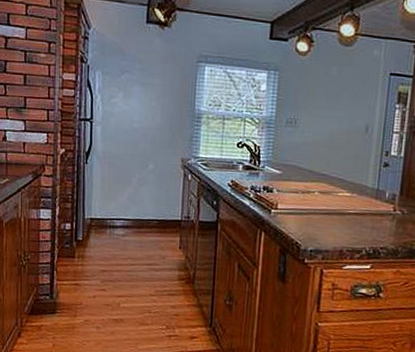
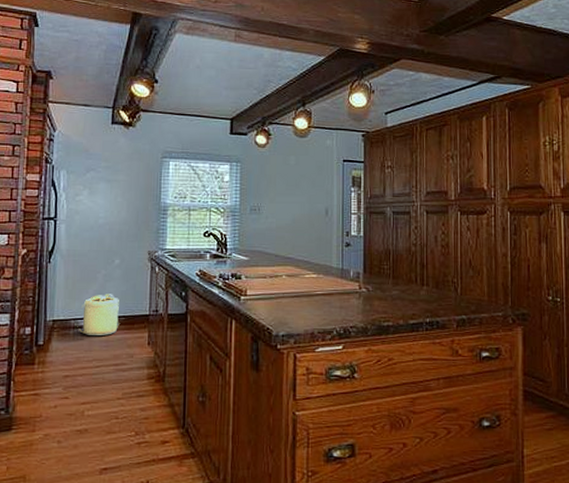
basket: none [112,197,153,237] -> present [76,294,120,335]

